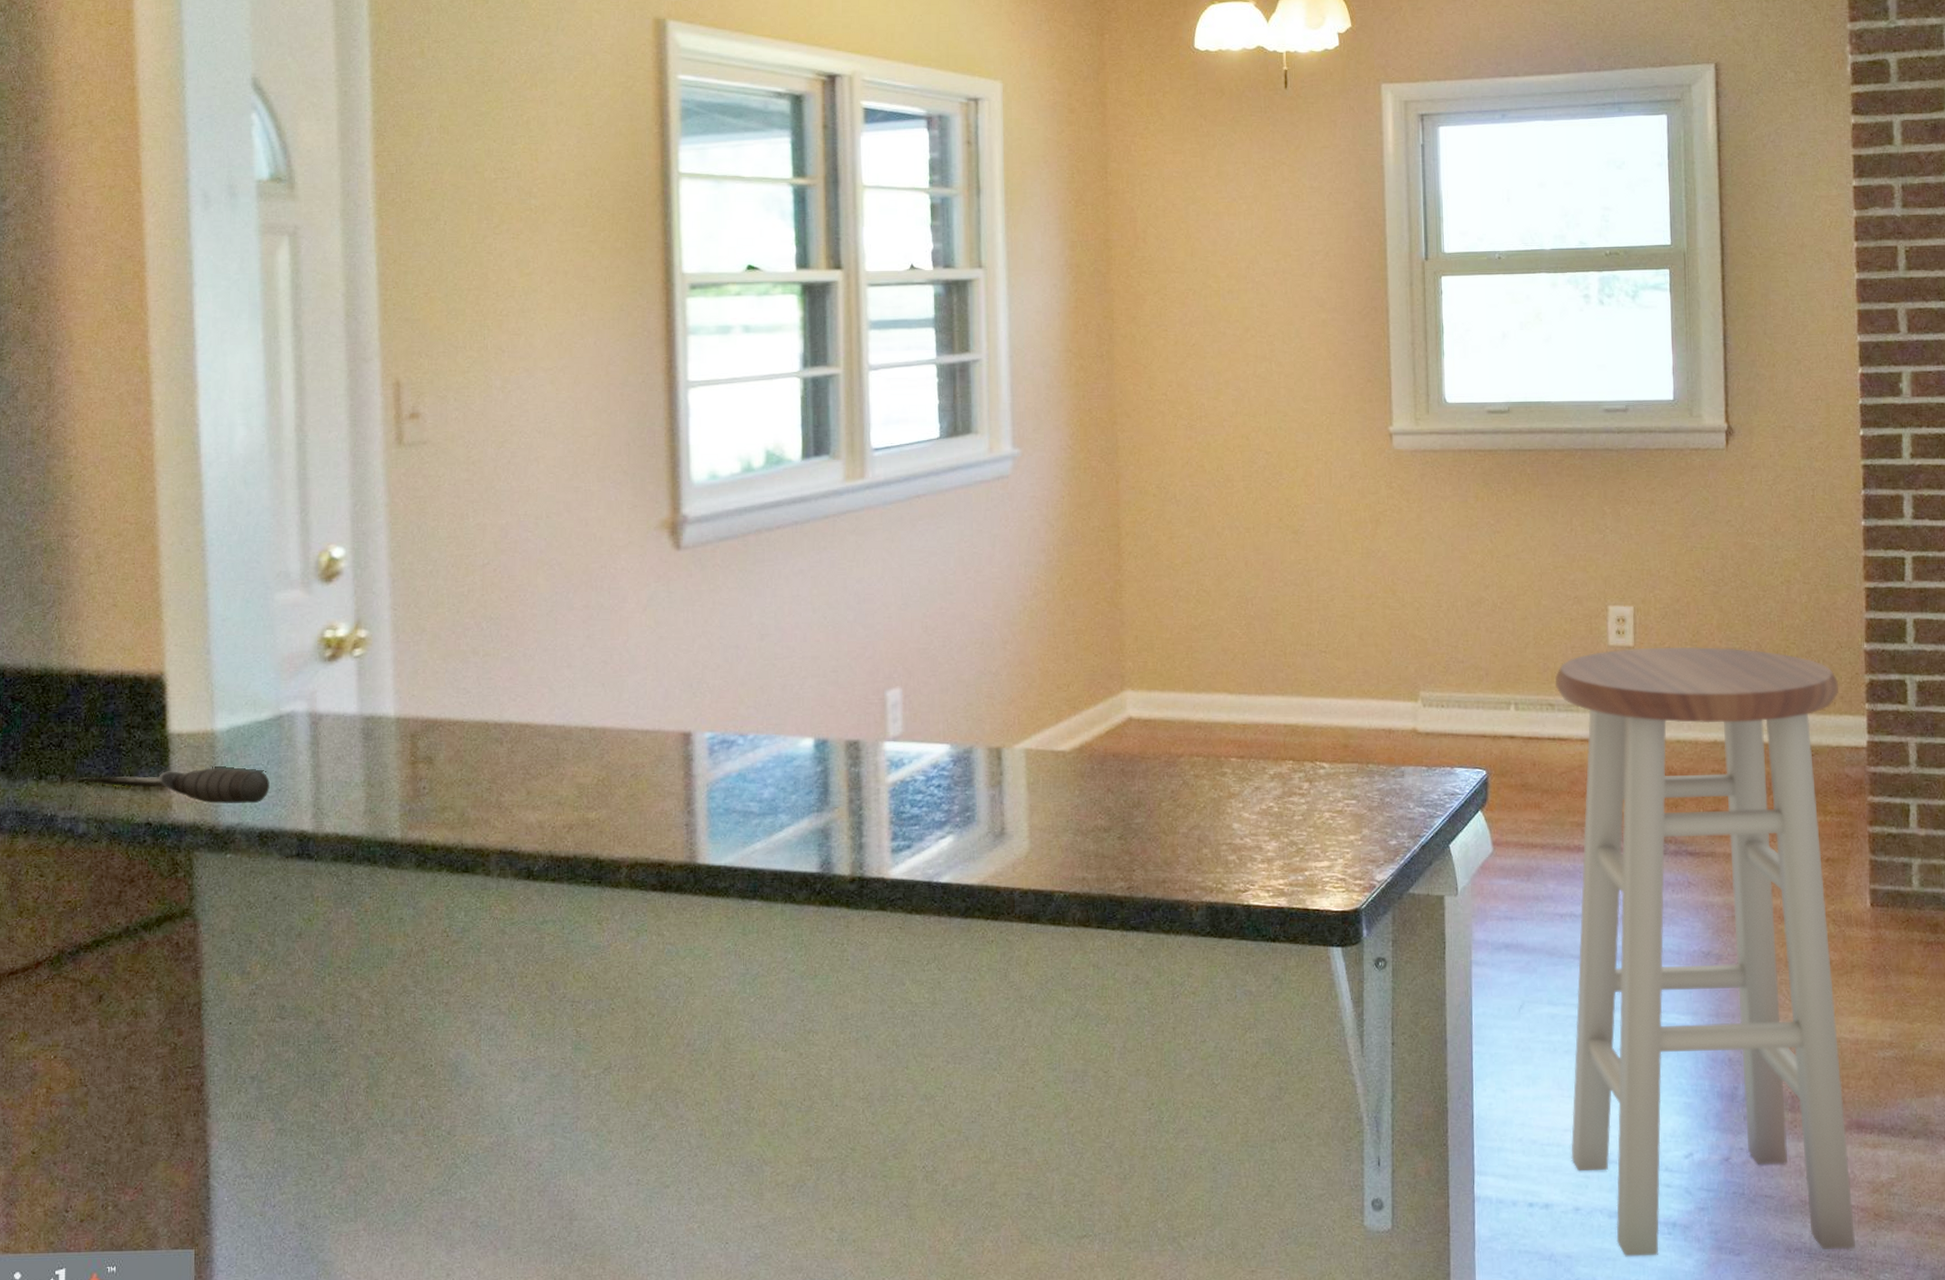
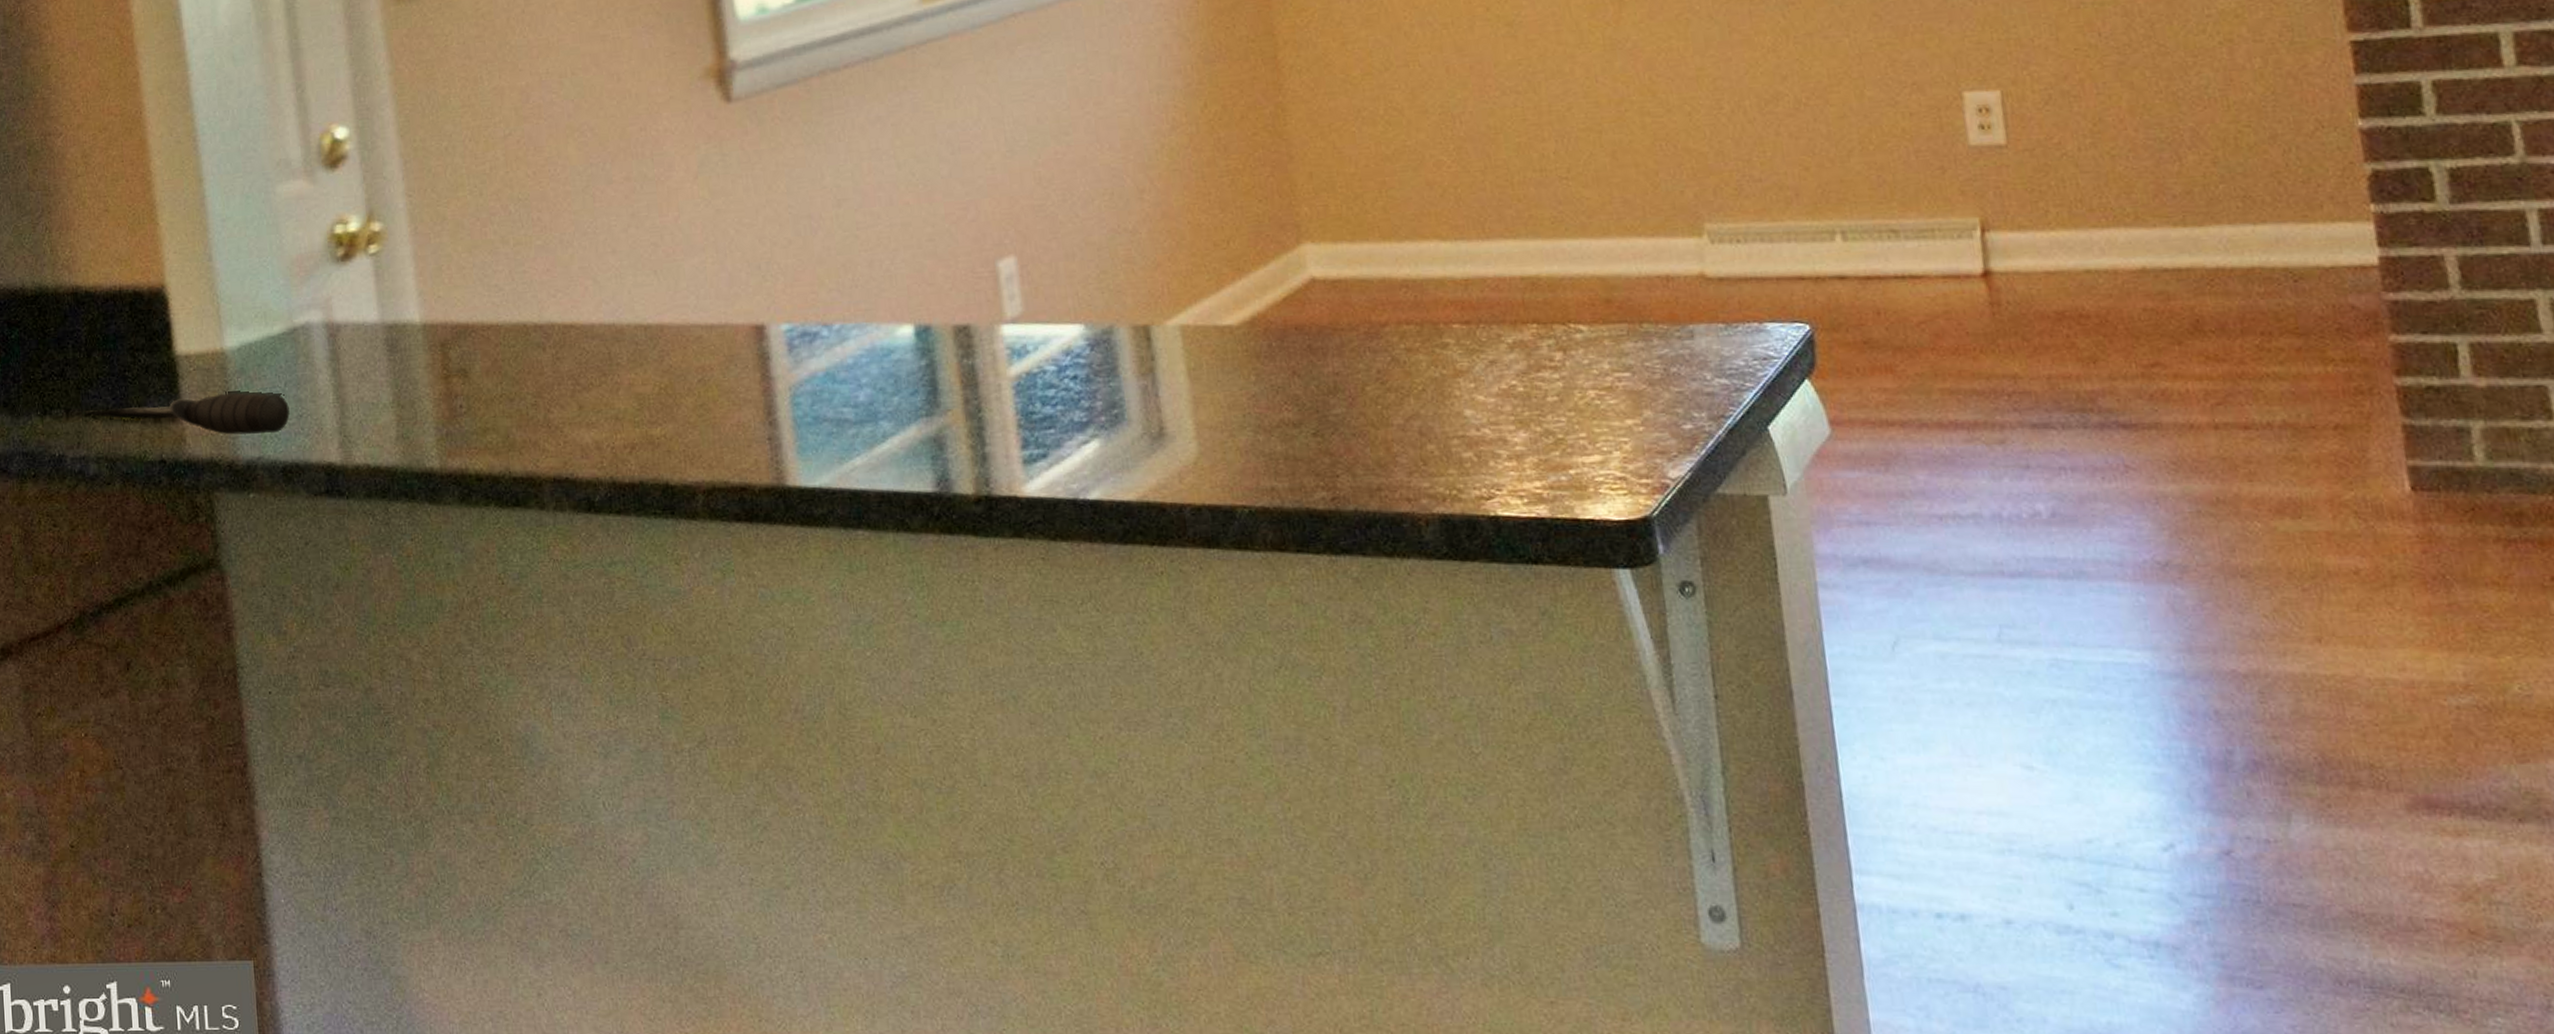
bar stool: present [1555,646,1856,1257] -> none [1896,138,2444,989]

